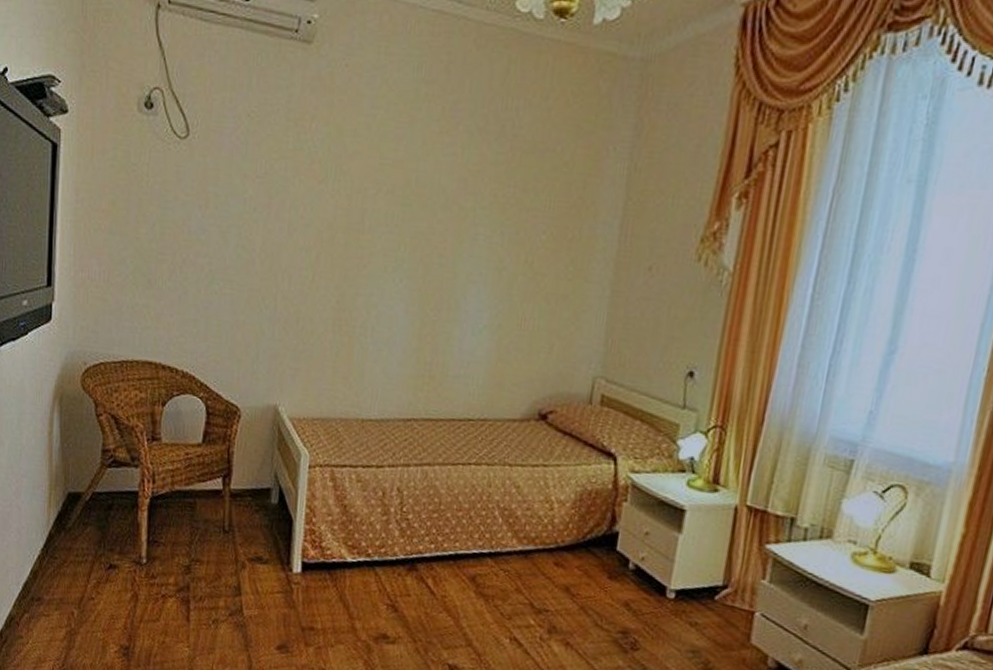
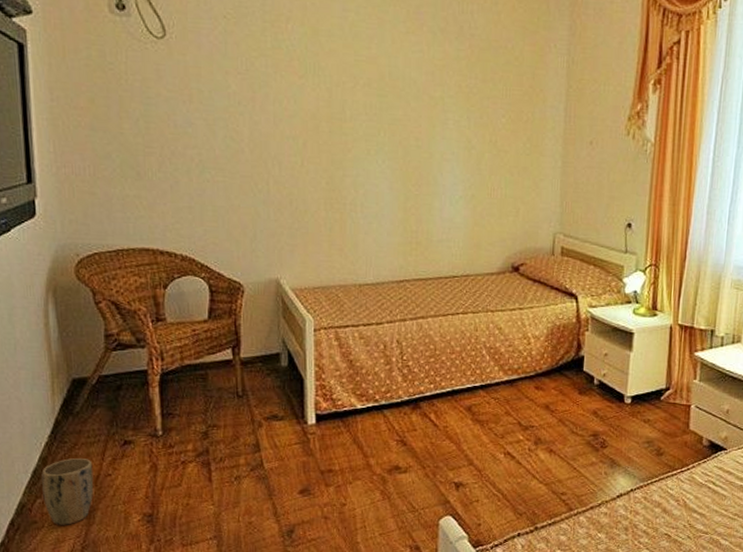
plant pot: none [30,575,78,645] -> present [41,458,94,525]

